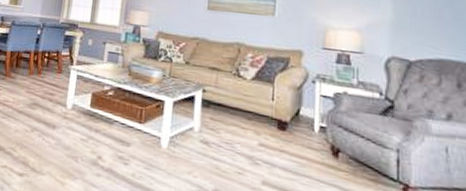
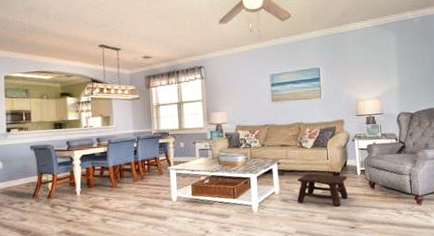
stool: none [222,113,299,171] -> present [297,173,348,207]

